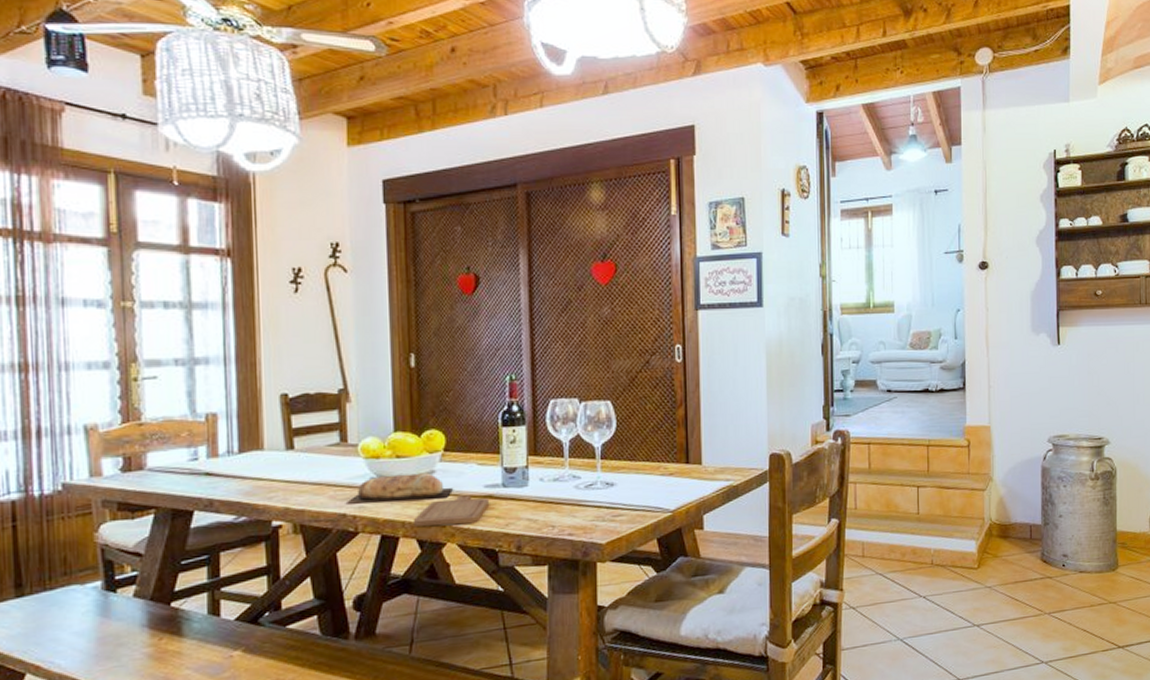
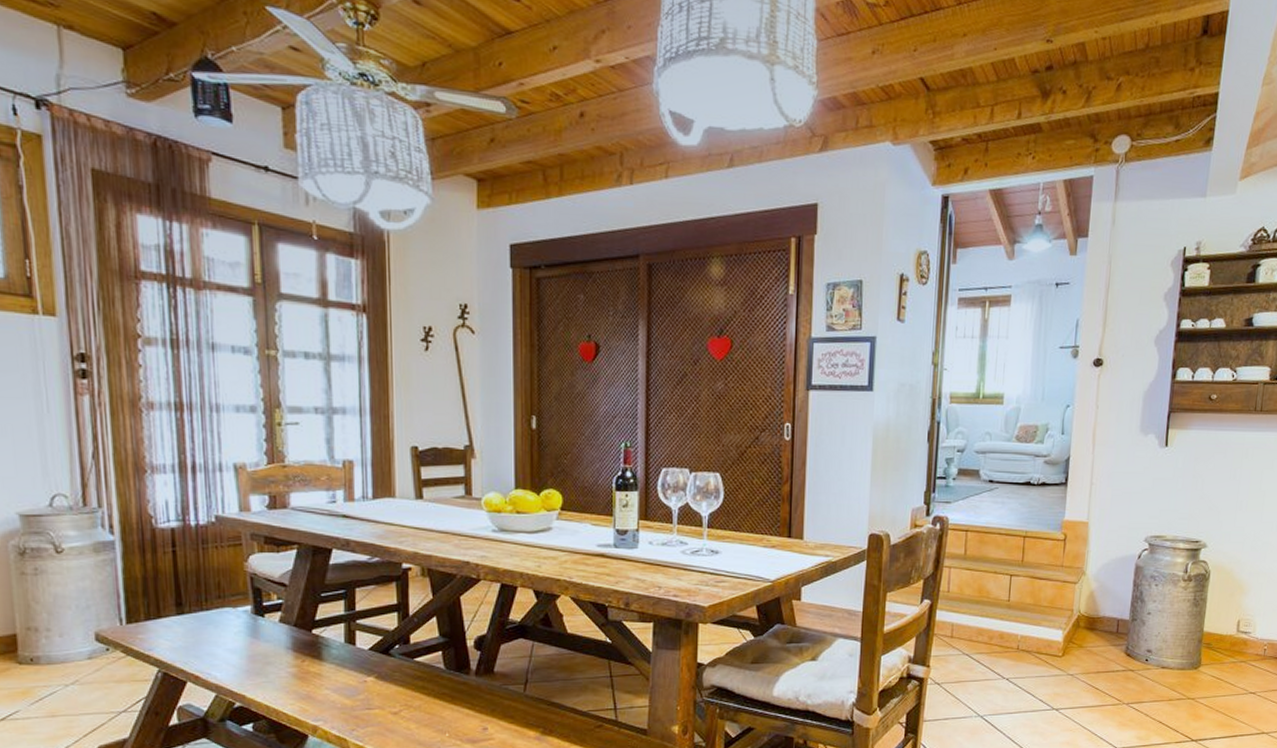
bread loaf: present [345,473,453,504] -> none [469,529,568,554]
chopping board: present [413,495,490,527] -> none [530,552,602,579]

